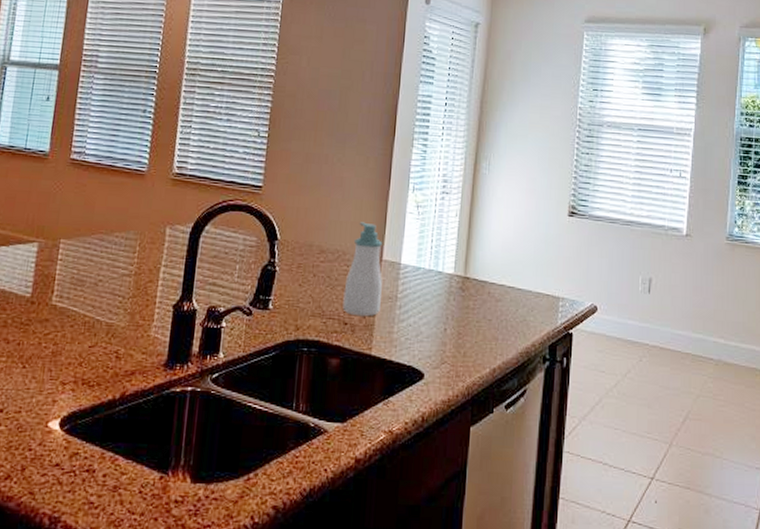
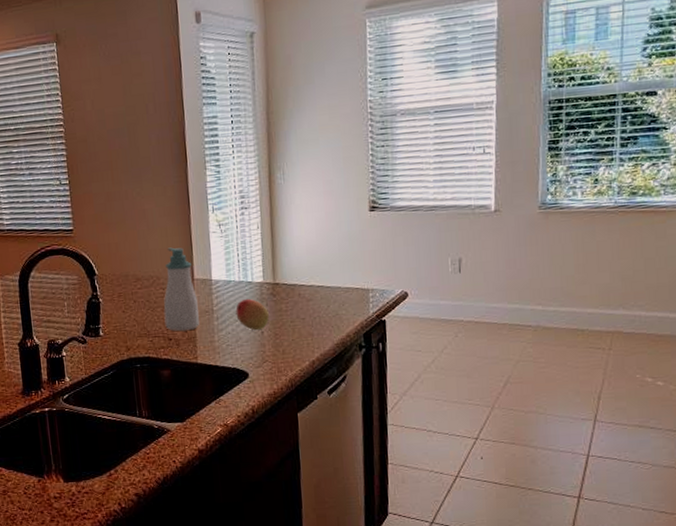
fruit: none [420,289,455,327] -> present [235,298,269,331]

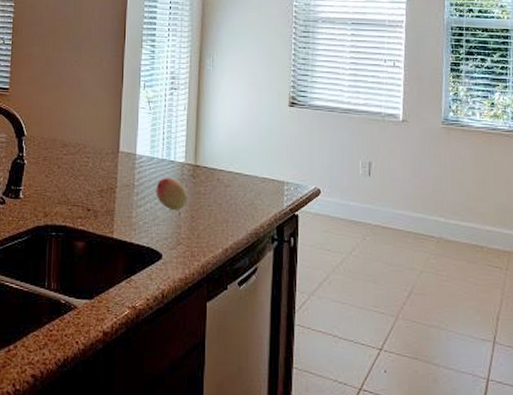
soap bottle: present [163,247,200,332] -> none [85,117,121,203]

